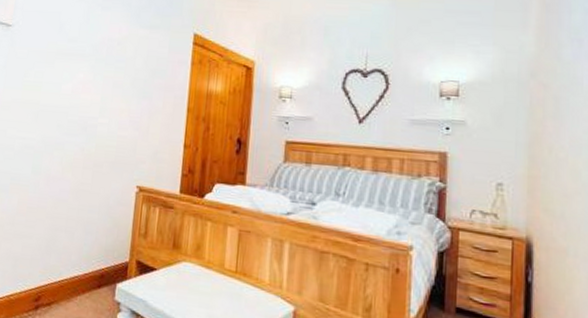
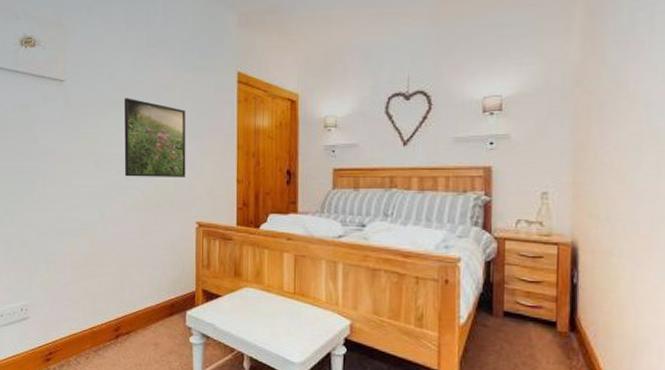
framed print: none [65,49,136,137] -> present [124,98,186,177]

